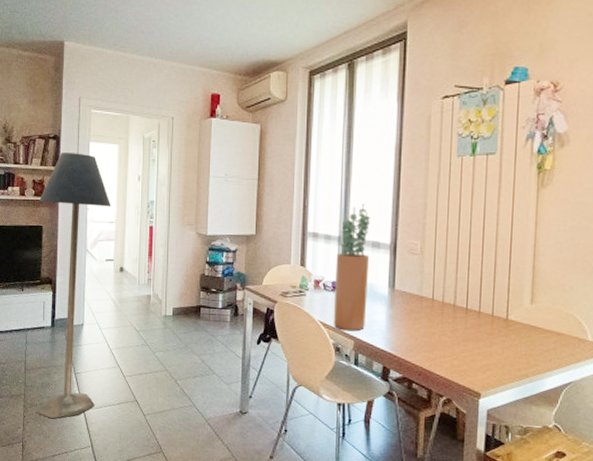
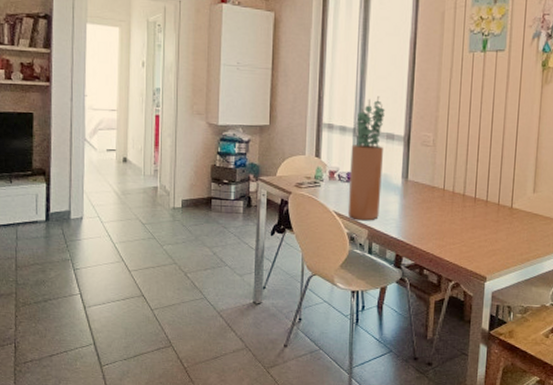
floor lamp: present [36,153,111,419] -> none [29,34,113,318]

